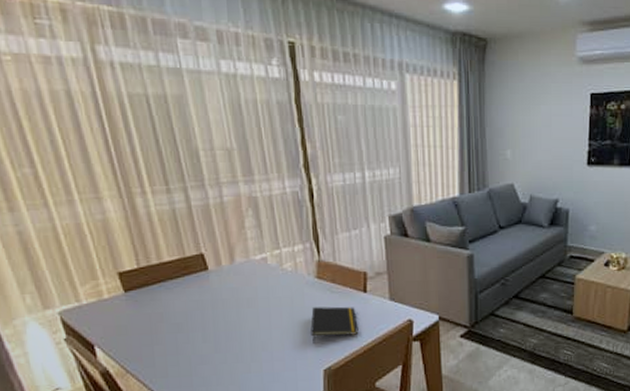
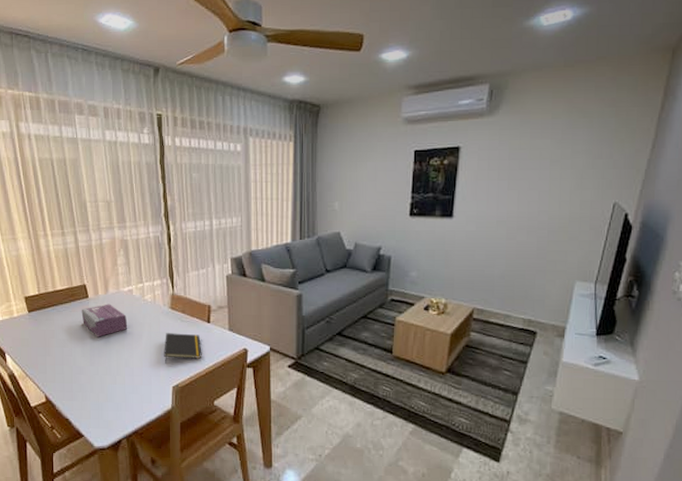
tissue box: none [199,276,263,318] -> present [81,304,128,337]

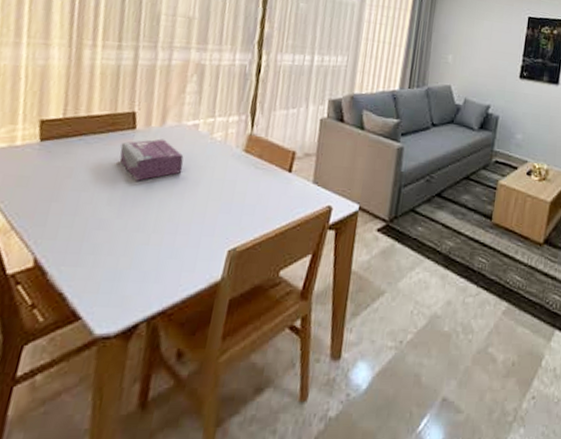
notepad: present [164,333,202,364] -> none [224,181,276,220]

